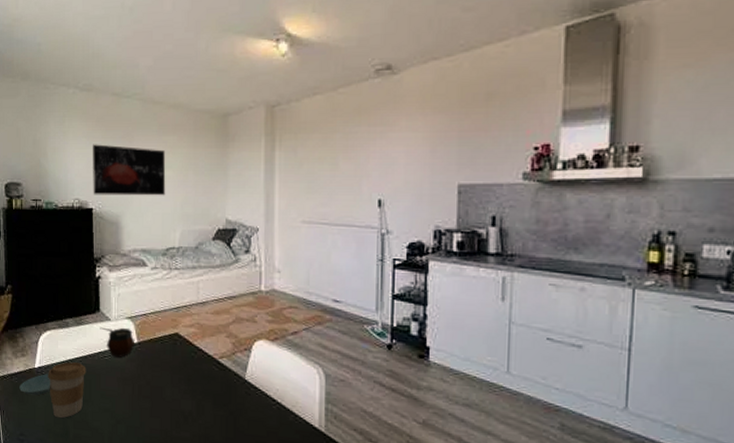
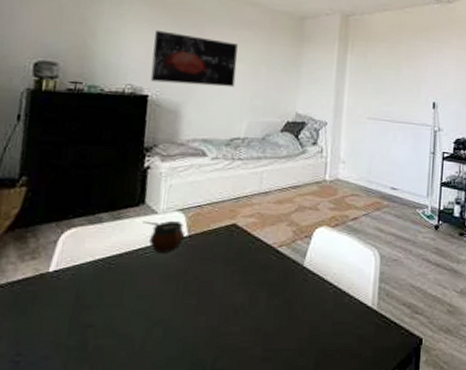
saucer: present [19,374,51,396] -> none [22,278,70,305]
coffee cup: present [48,362,86,418] -> none [66,262,120,327]

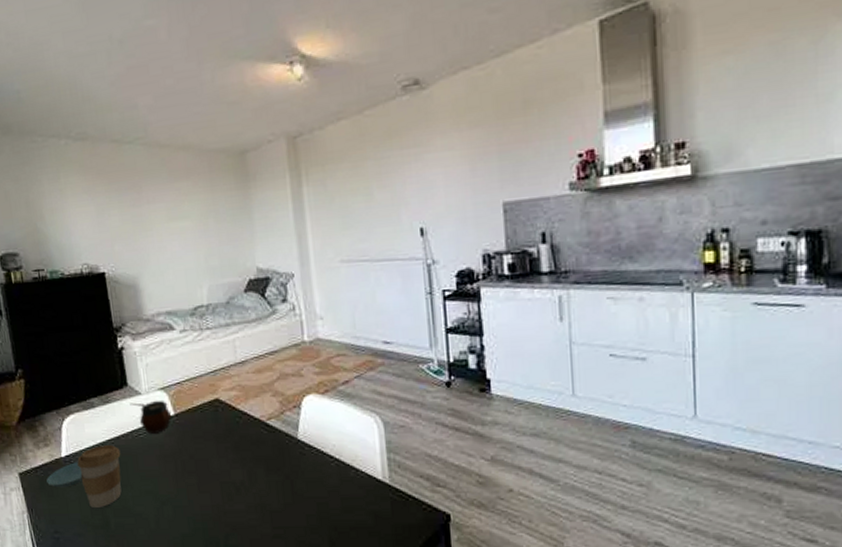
saucer: none [22,278,70,305] -> present [46,462,83,488]
coffee cup: none [66,262,120,327] -> present [77,445,122,508]
wall art: present [150,30,238,88] -> none [96,198,186,257]

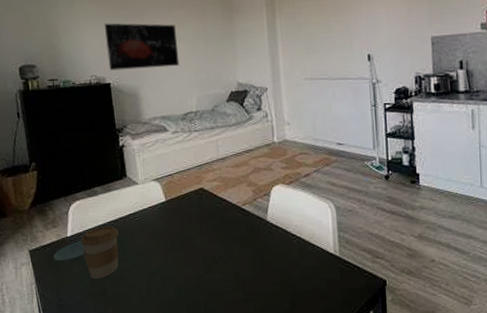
wall art: none [96,198,186,257] -> present [105,23,180,71]
gourd: present [130,400,172,434] -> none [128,189,164,217]

